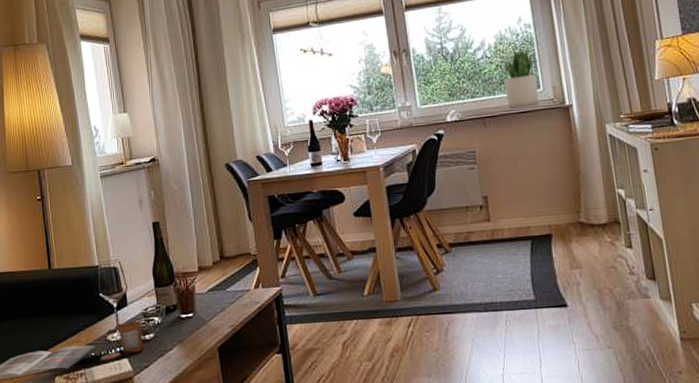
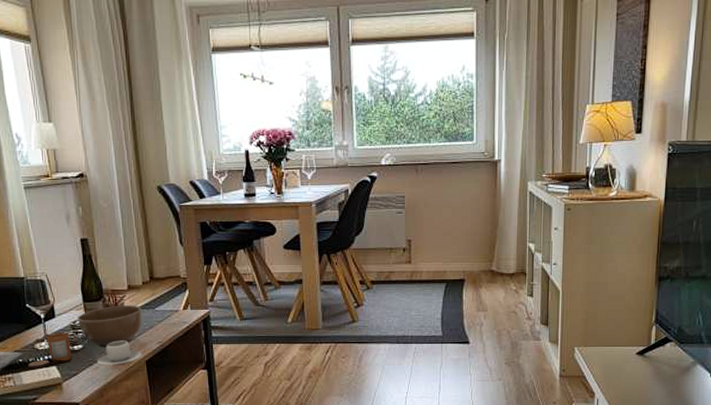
bowl: none [149,287,213,335] -> present [77,305,142,347]
teacup: none [168,326,214,355] -> present [97,340,142,366]
planter: present [502,45,539,109] -> none [440,96,472,158]

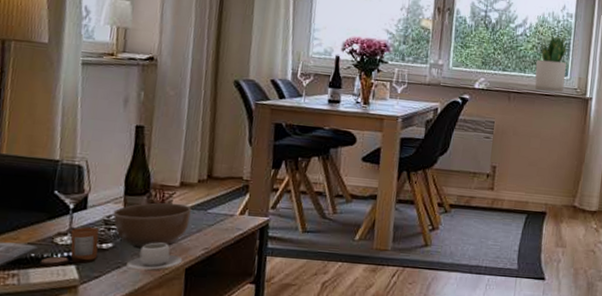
planter: none [440,96,472,158] -> present [534,32,569,93]

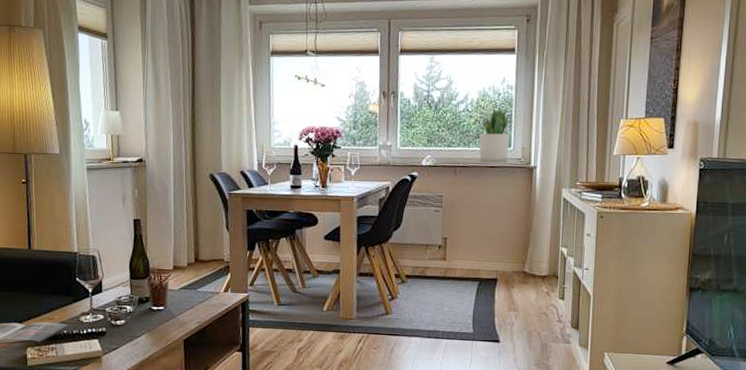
candle: present [39,227,99,267] -> none [71,307,114,342]
bowl: present [113,202,192,249] -> none [122,284,184,324]
teacup: present [127,242,183,271] -> none [137,318,181,343]

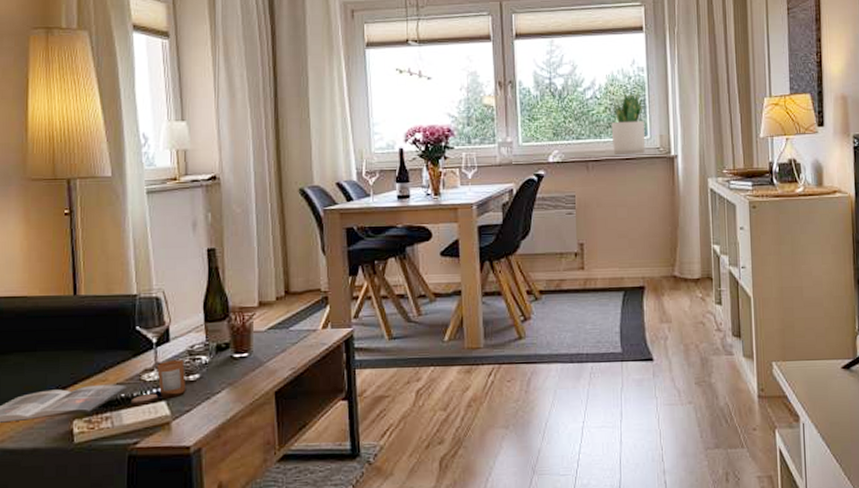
candle: none [71,307,114,342] -> present [130,360,186,406]

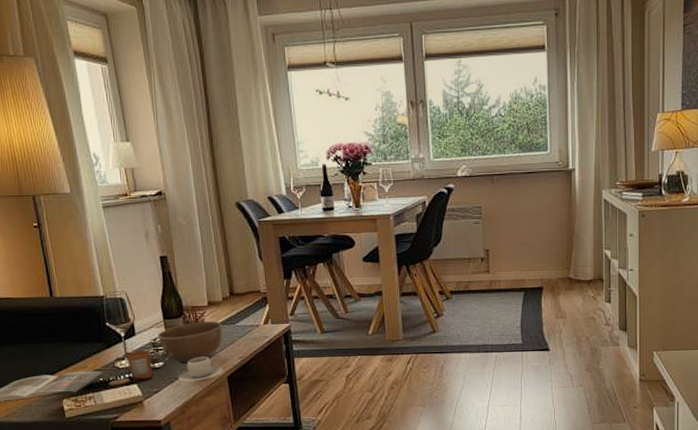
bowl: none [196,324,273,377] -> present [157,321,223,364]
teacup: none [216,367,271,399] -> present [178,357,224,382]
planter: present [611,89,646,155] -> none [514,107,546,169]

